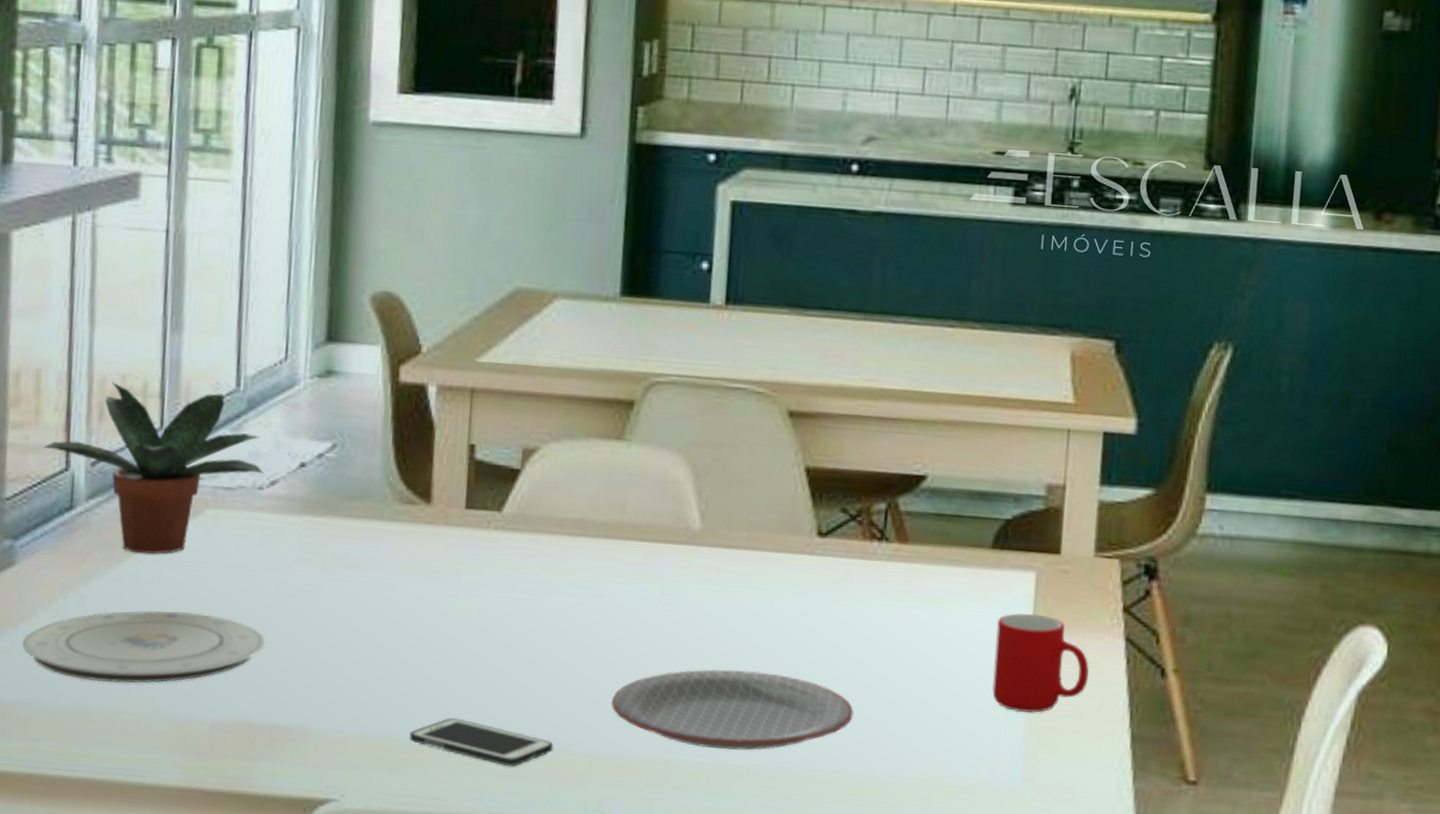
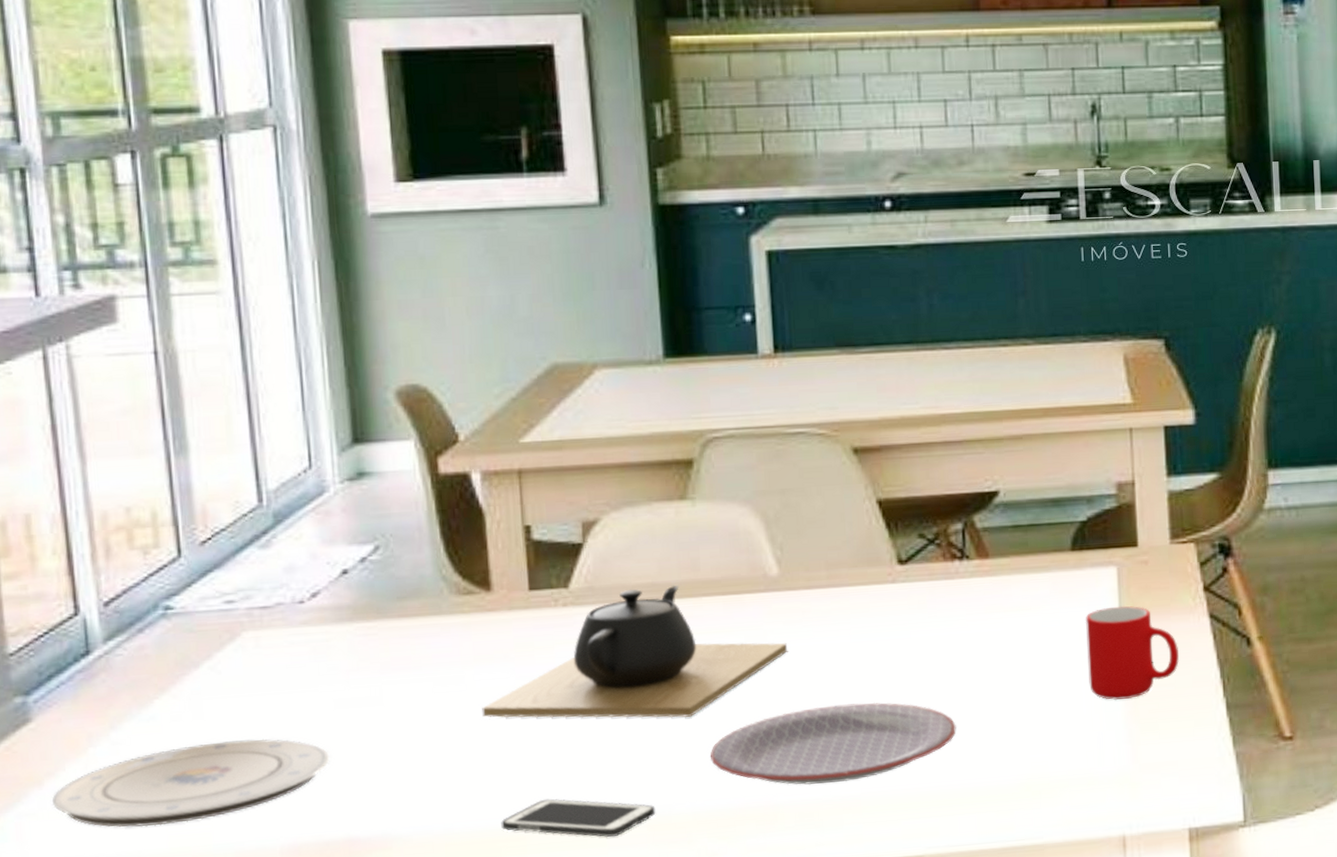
potted plant: present [42,381,264,555] -> none [44,512,302,689]
teapot: none [407,522,700,659] -> present [482,585,788,718]

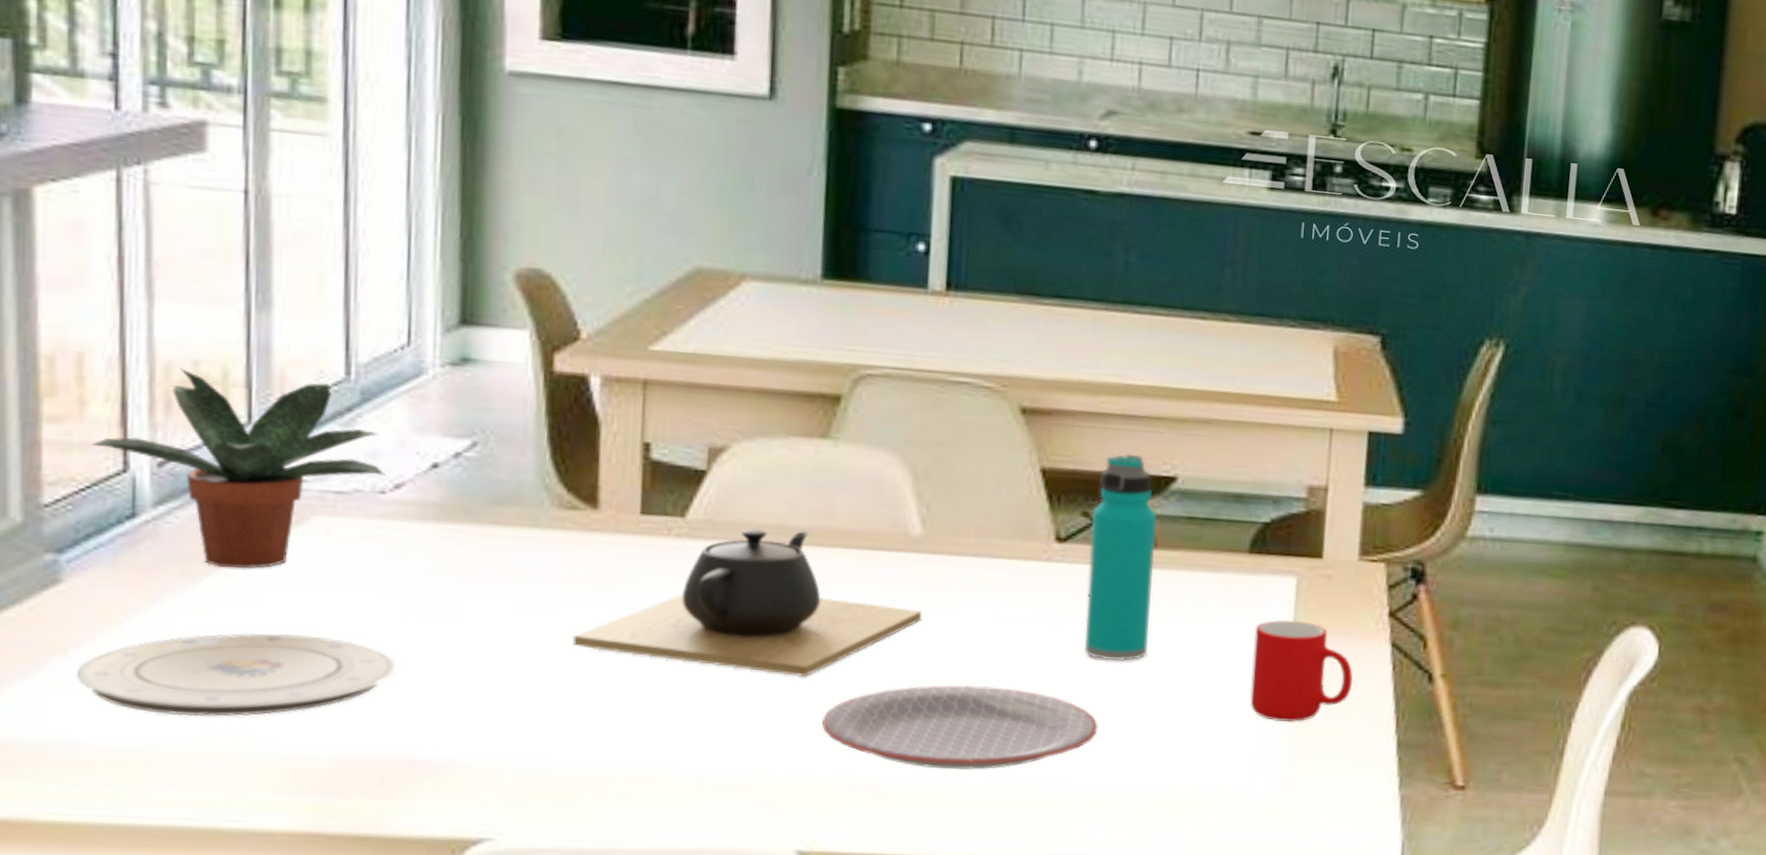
potted plant: none [44,512,302,689] -> present [90,368,385,569]
cell phone: present [501,798,656,838] -> none [580,744,755,796]
water bottle: none [927,475,993,666] -> present [1084,453,1158,662]

